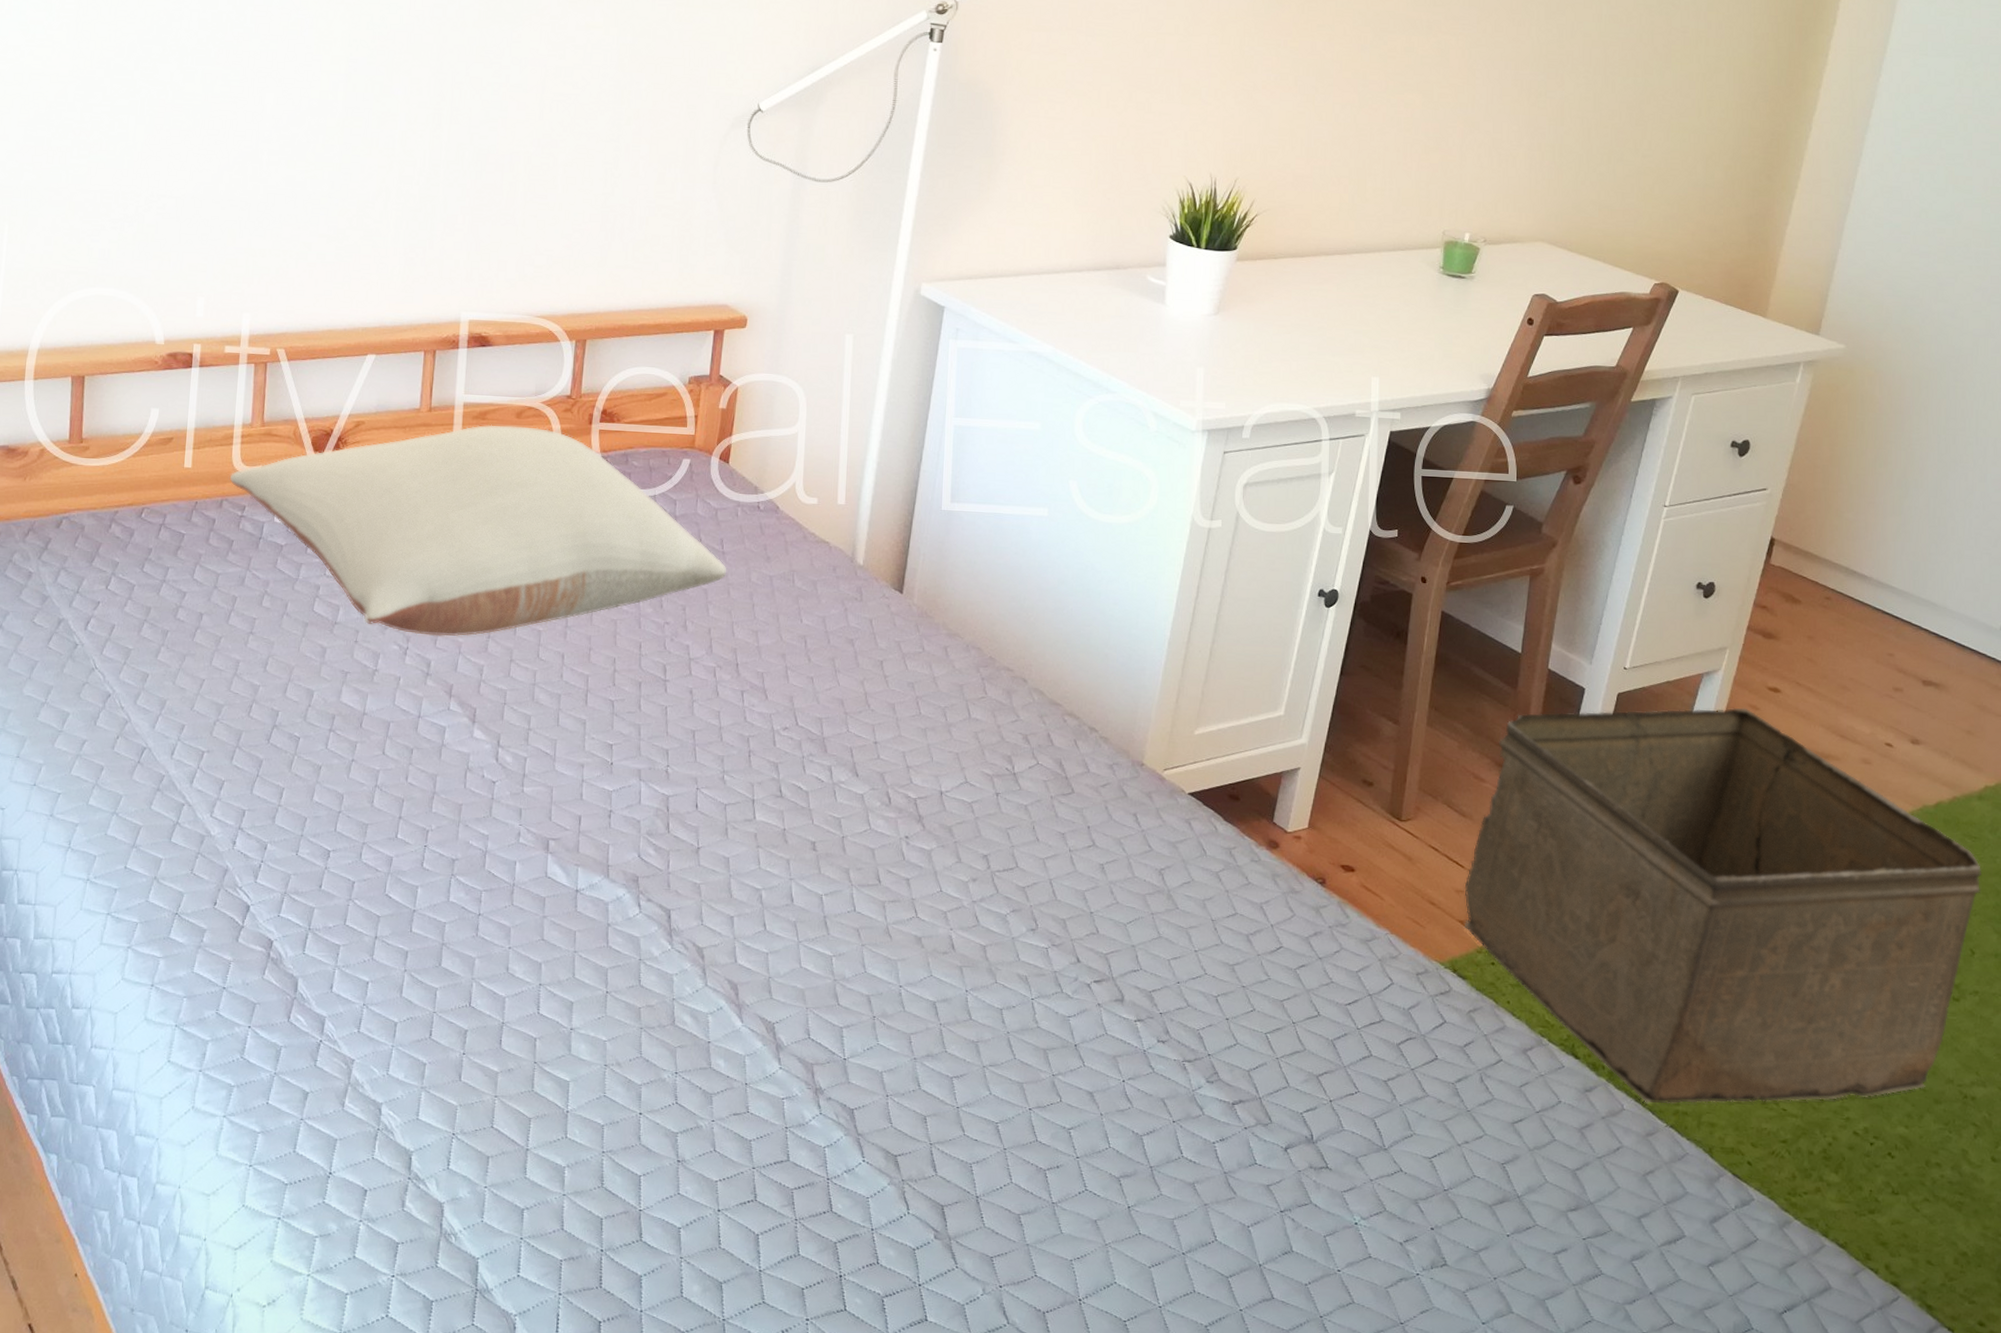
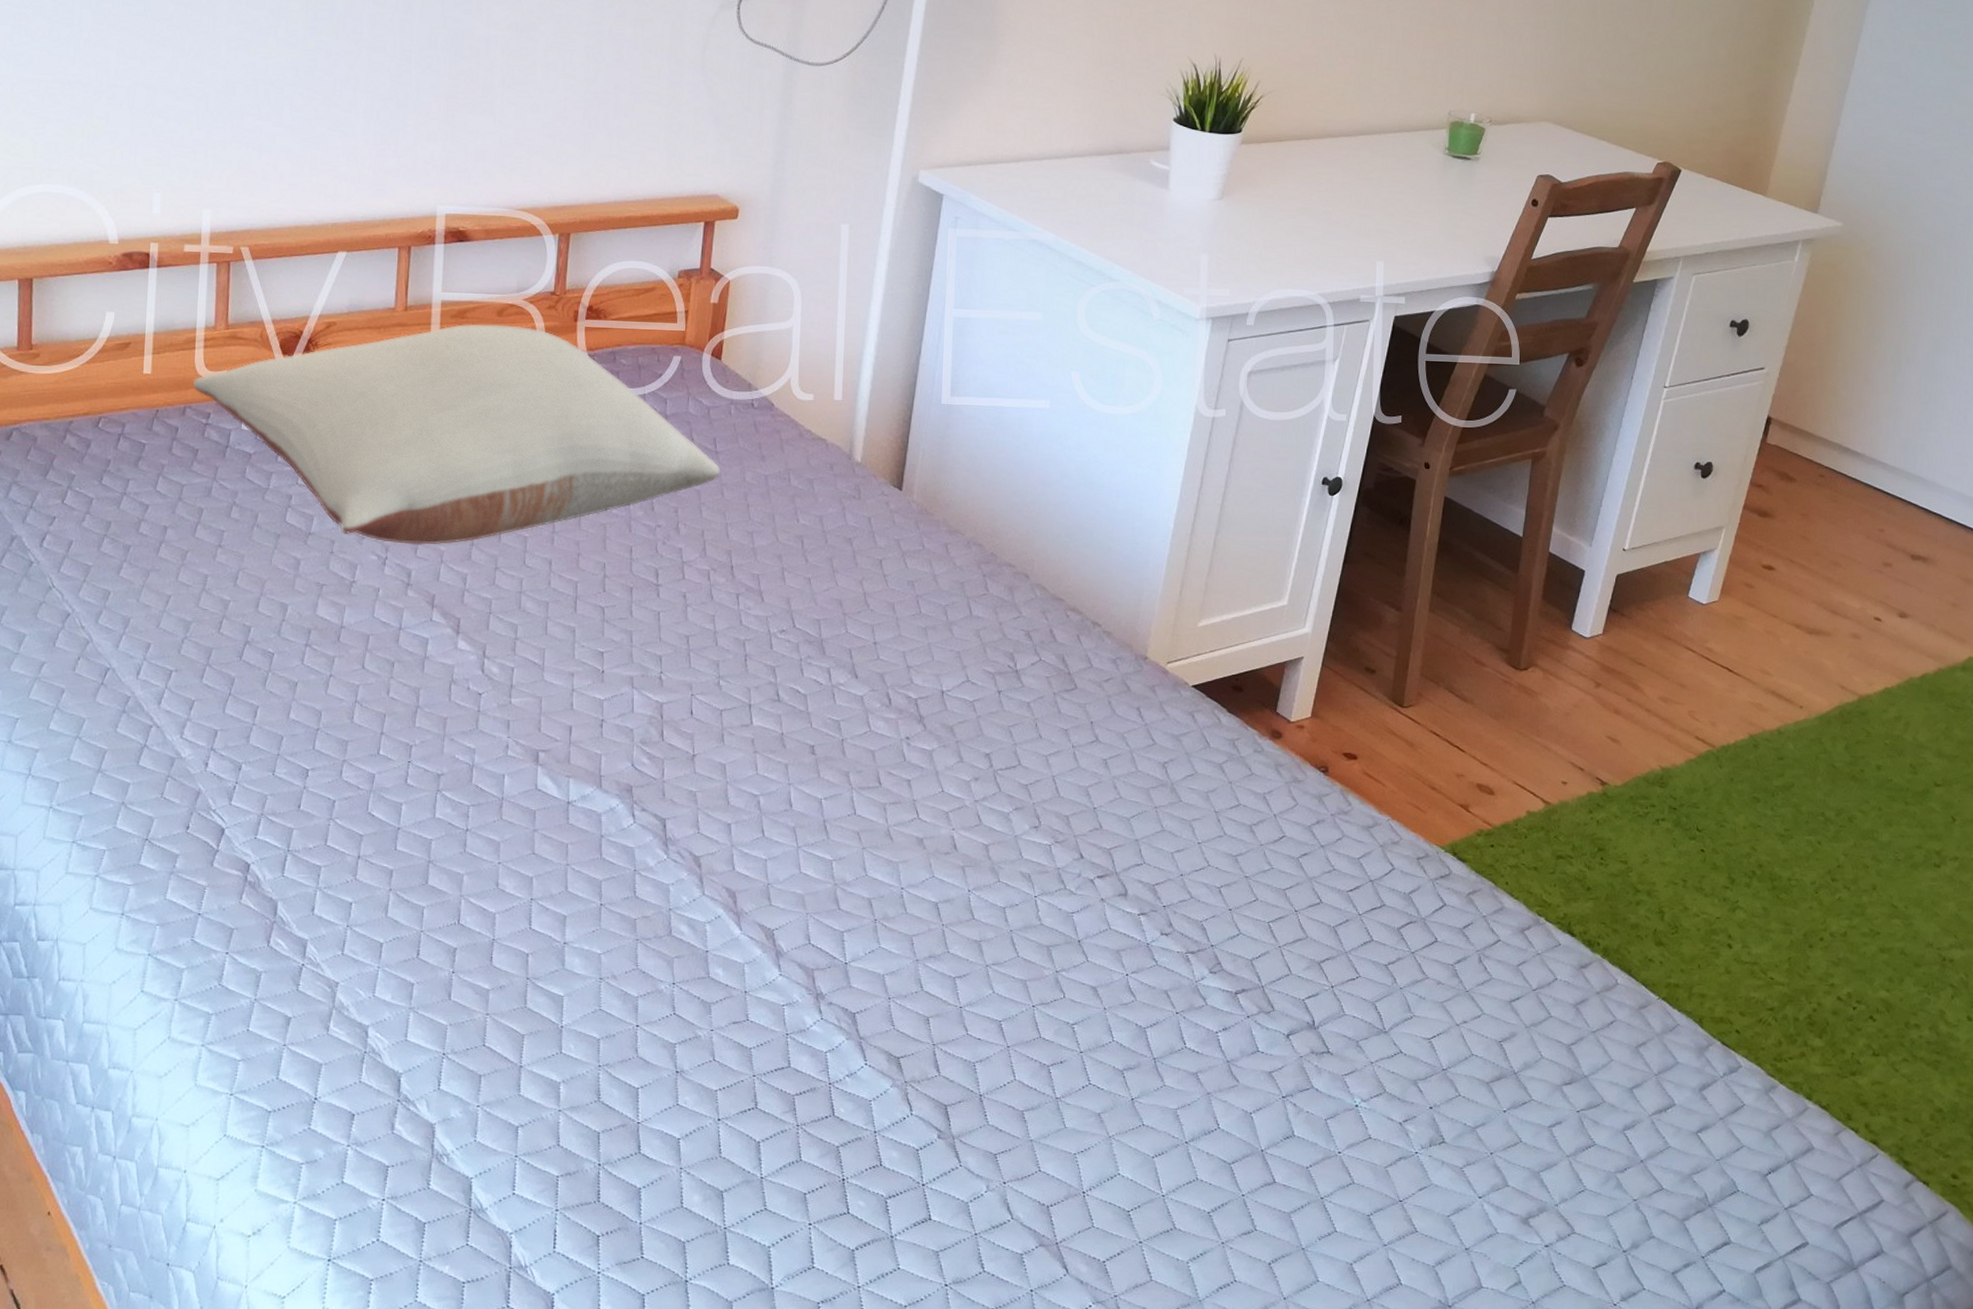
storage bin: present [1464,707,1981,1104] -> none [1465,586,1963,977]

